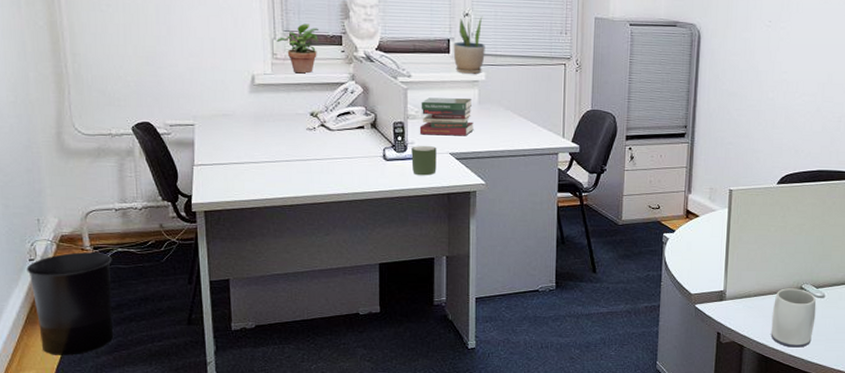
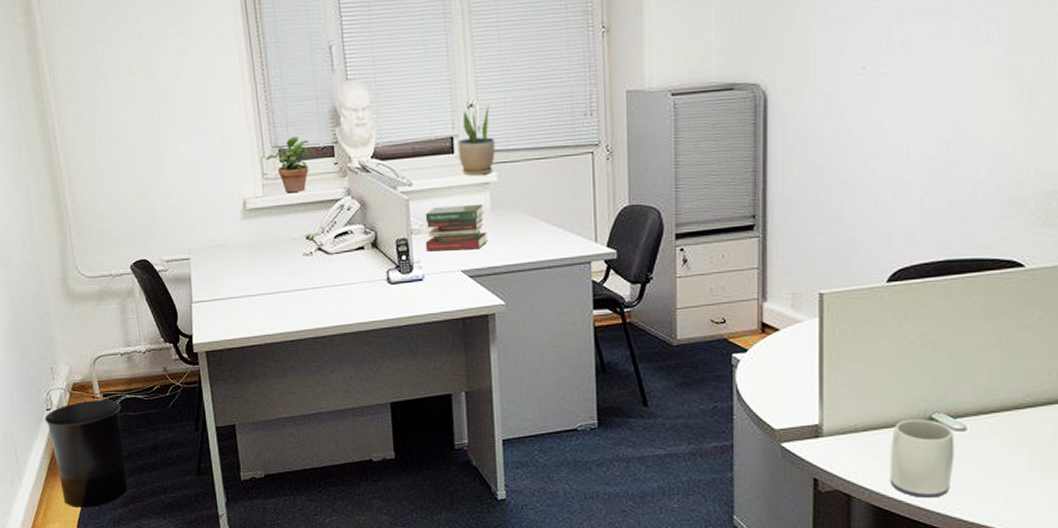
mug: present [411,146,437,177] -> none [418,264,448,301]

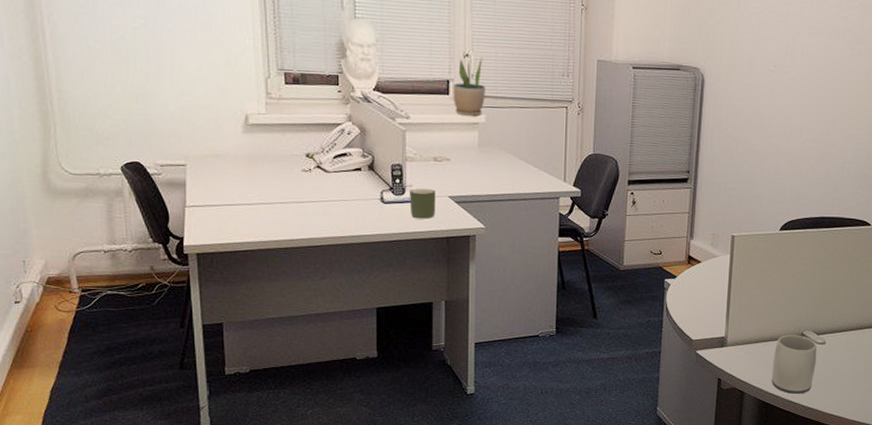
waste bin: present [44,400,127,508] -> none [12,294,103,400]
potted plant: present [265,136,309,193] -> none [271,62,314,114]
mug: none [418,264,448,301] -> present [410,189,436,221]
books: present [425,203,488,252] -> none [418,139,474,179]

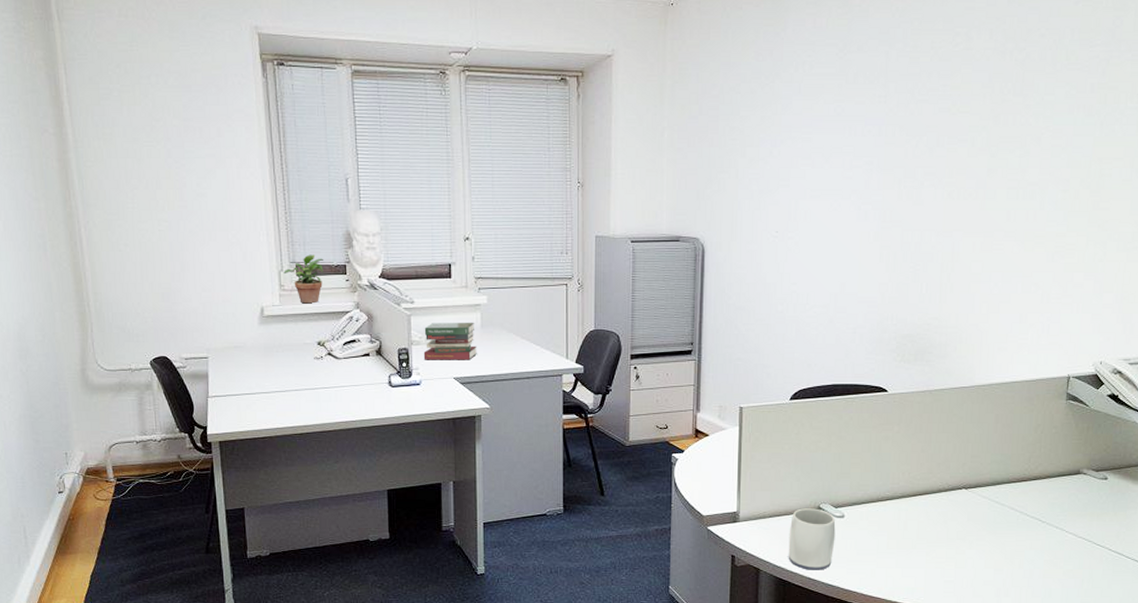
potted plant: none [271,62,314,114] -> present [283,254,324,304]
mug: present [410,189,436,221] -> none [416,372,441,402]
books: none [418,139,474,179] -> present [423,322,477,360]
potted plant: present [453,56,485,116] -> none [455,239,486,298]

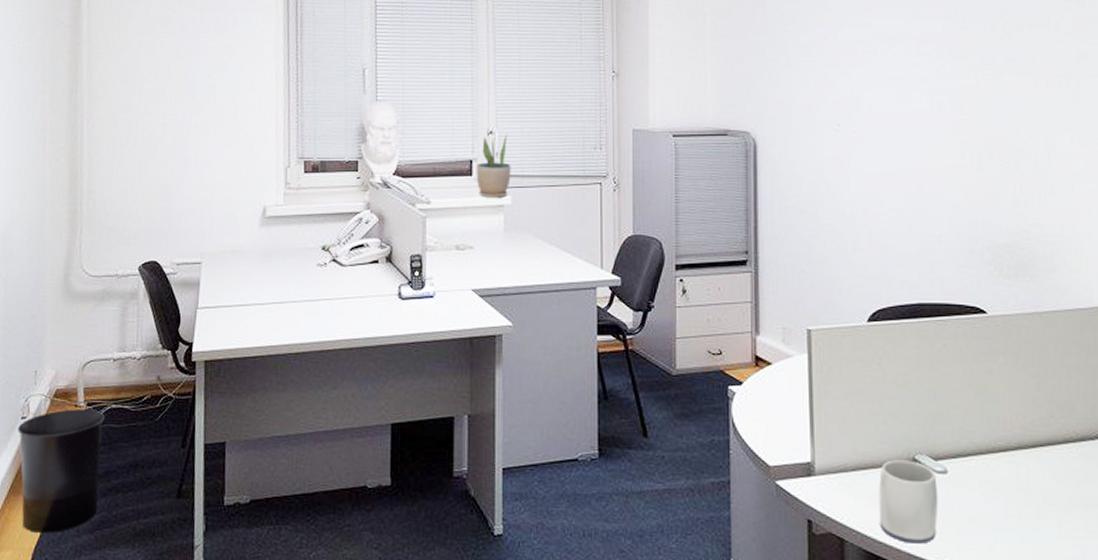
waste bin: none [56,484,137,584] -> present [17,409,105,533]
potted plant: present [283,254,324,304] -> none [290,149,334,204]
books: present [423,322,477,360] -> none [438,225,499,269]
potted plant: none [455,239,486,298] -> present [476,133,511,198]

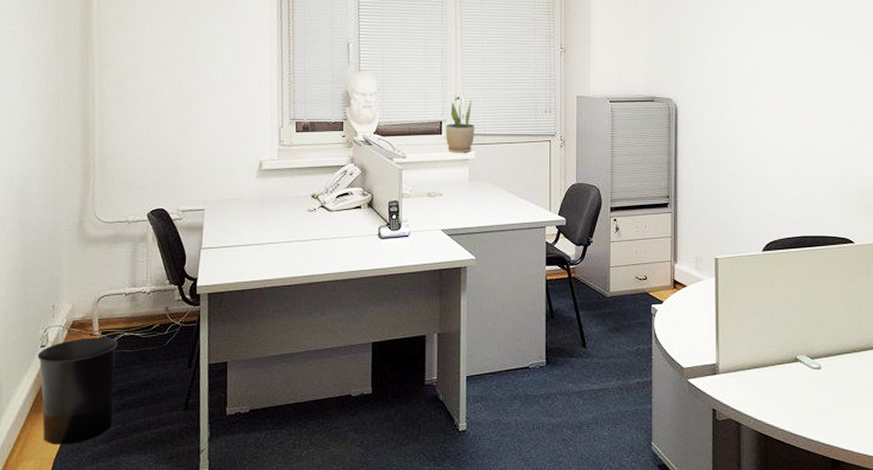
mug: present [878,460,939,544] -> none [768,360,814,424]

